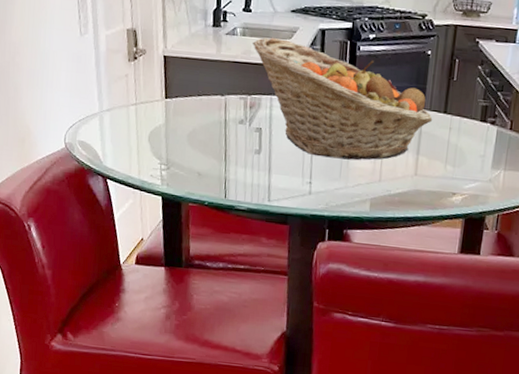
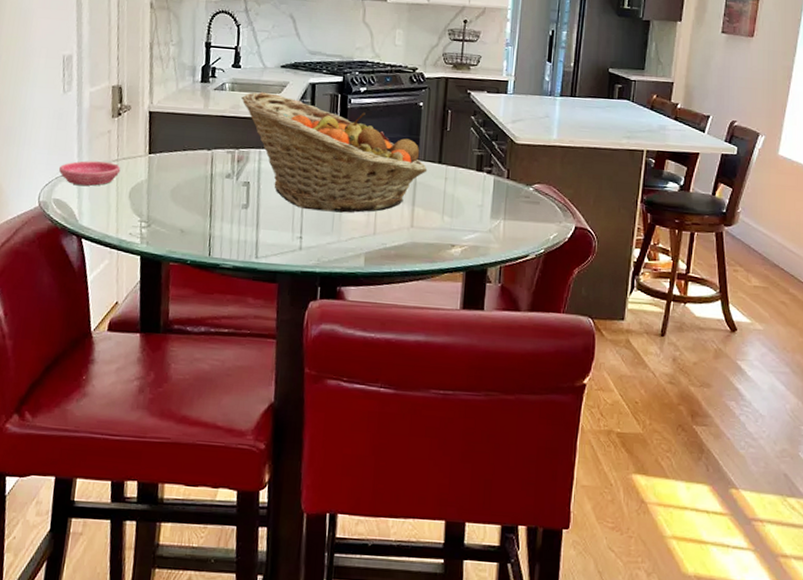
saucer: none [82,104,140,129] -> present [59,161,121,186]

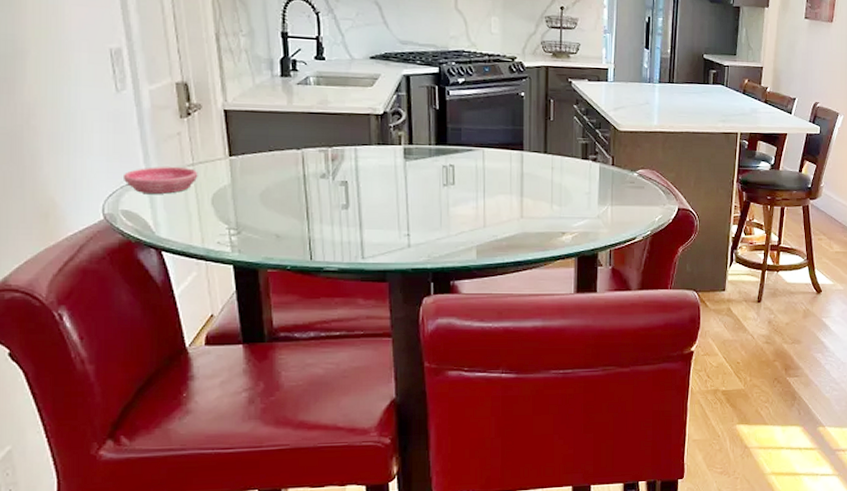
fruit basket: present [240,91,428,213] -> none [328,85,534,208]

